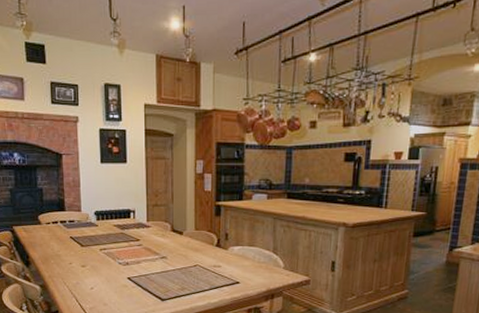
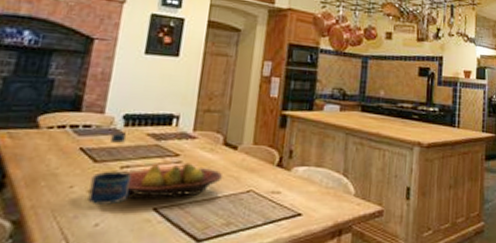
water bottle: none [82,225,108,276] -> present [88,133,131,206]
fruit bowl: none [105,245,175,272] -> present [126,162,223,200]

